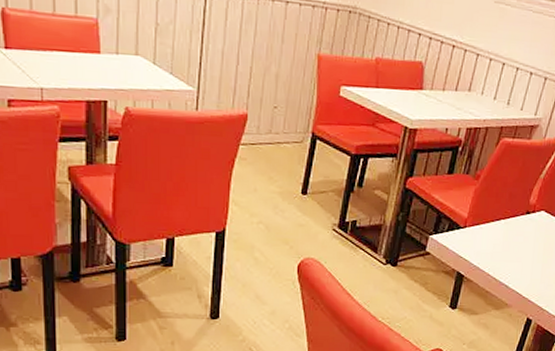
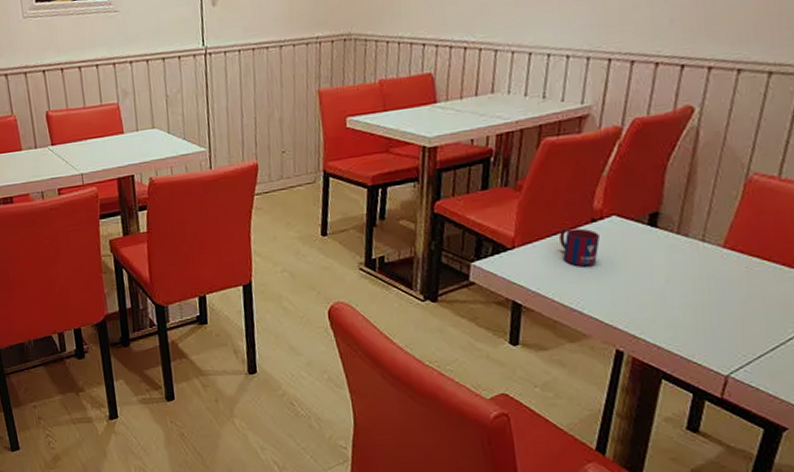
mug: none [501,216,530,250] -> present [559,228,600,267]

